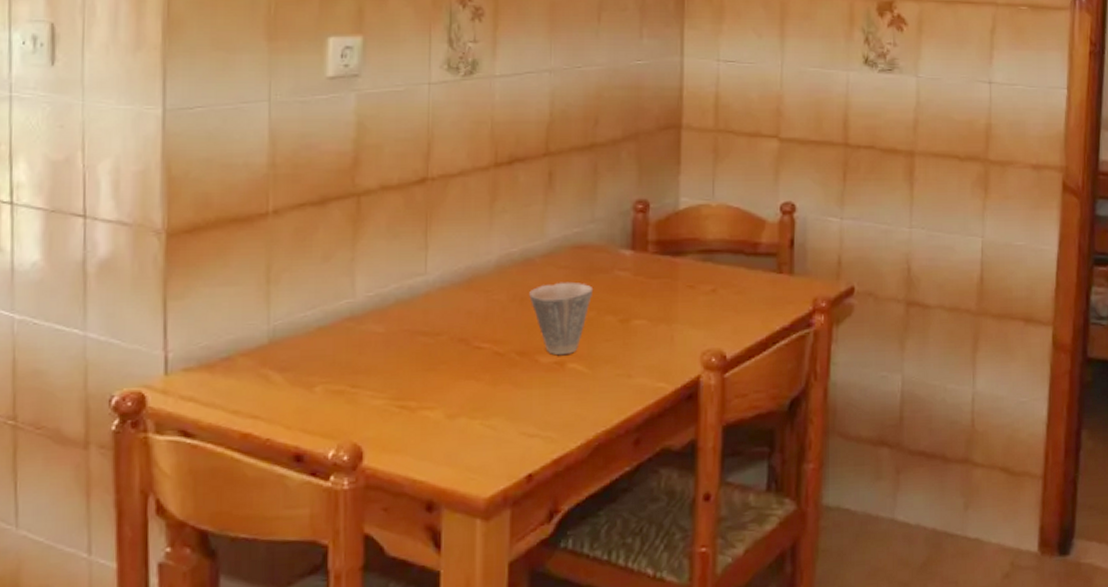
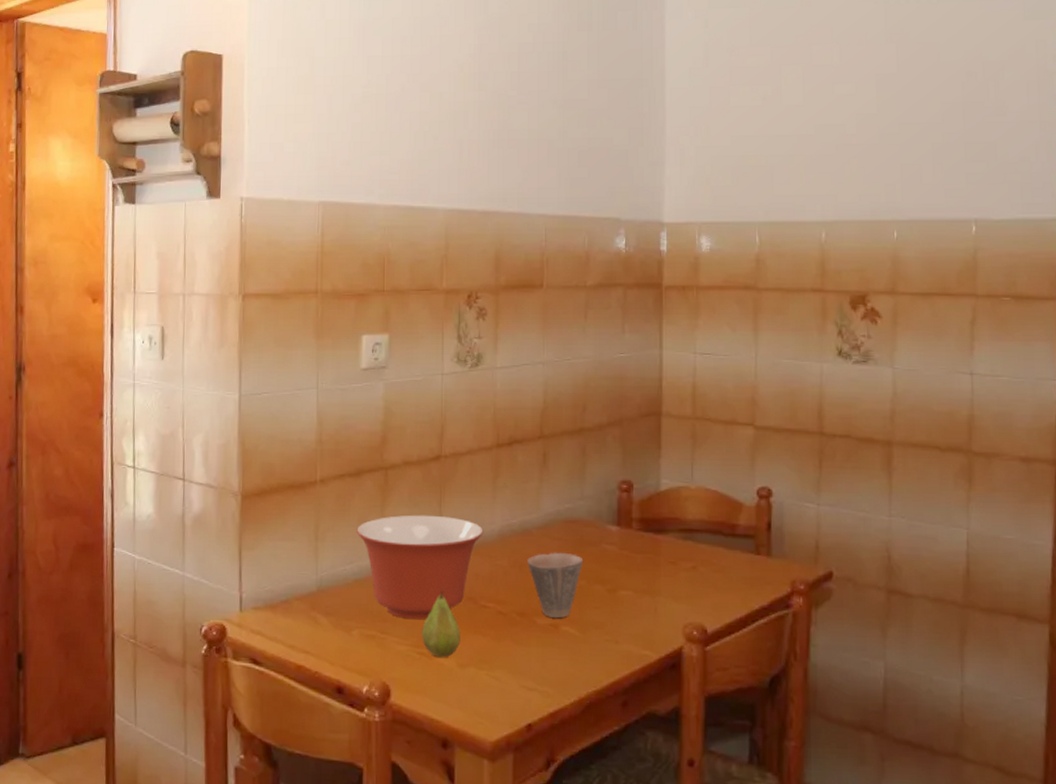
mixing bowl: none [320,247,478,369] -> present [356,515,484,620]
fruit: none [402,332,450,410] -> present [422,590,461,658]

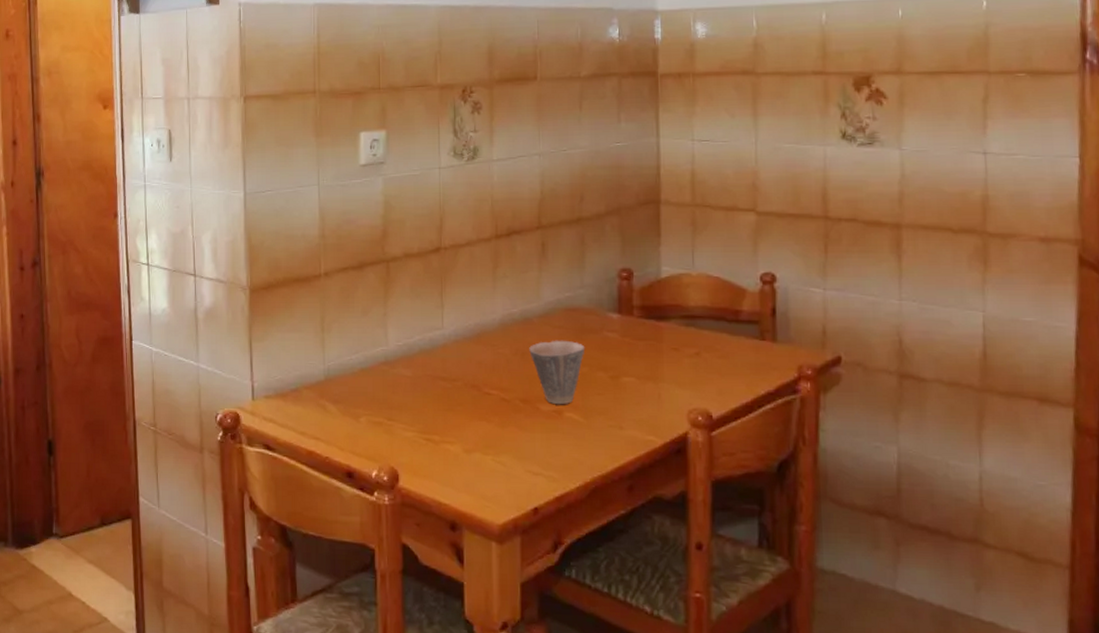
mixing bowl: present [356,515,484,620] -> none [361,305,485,407]
fruit: present [422,590,461,658] -> none [427,378,466,444]

